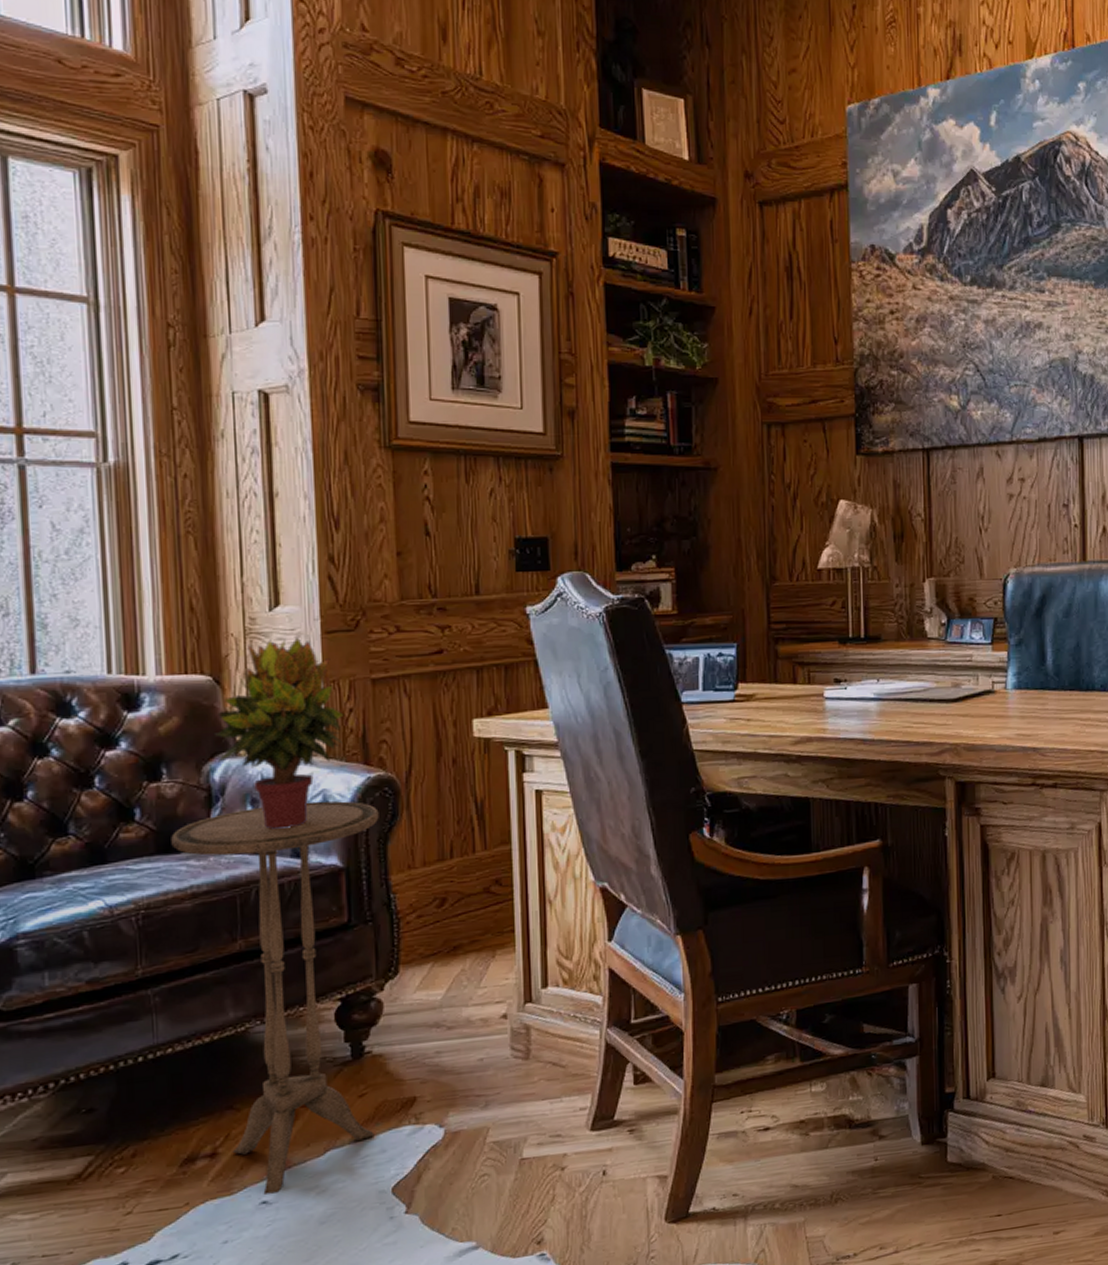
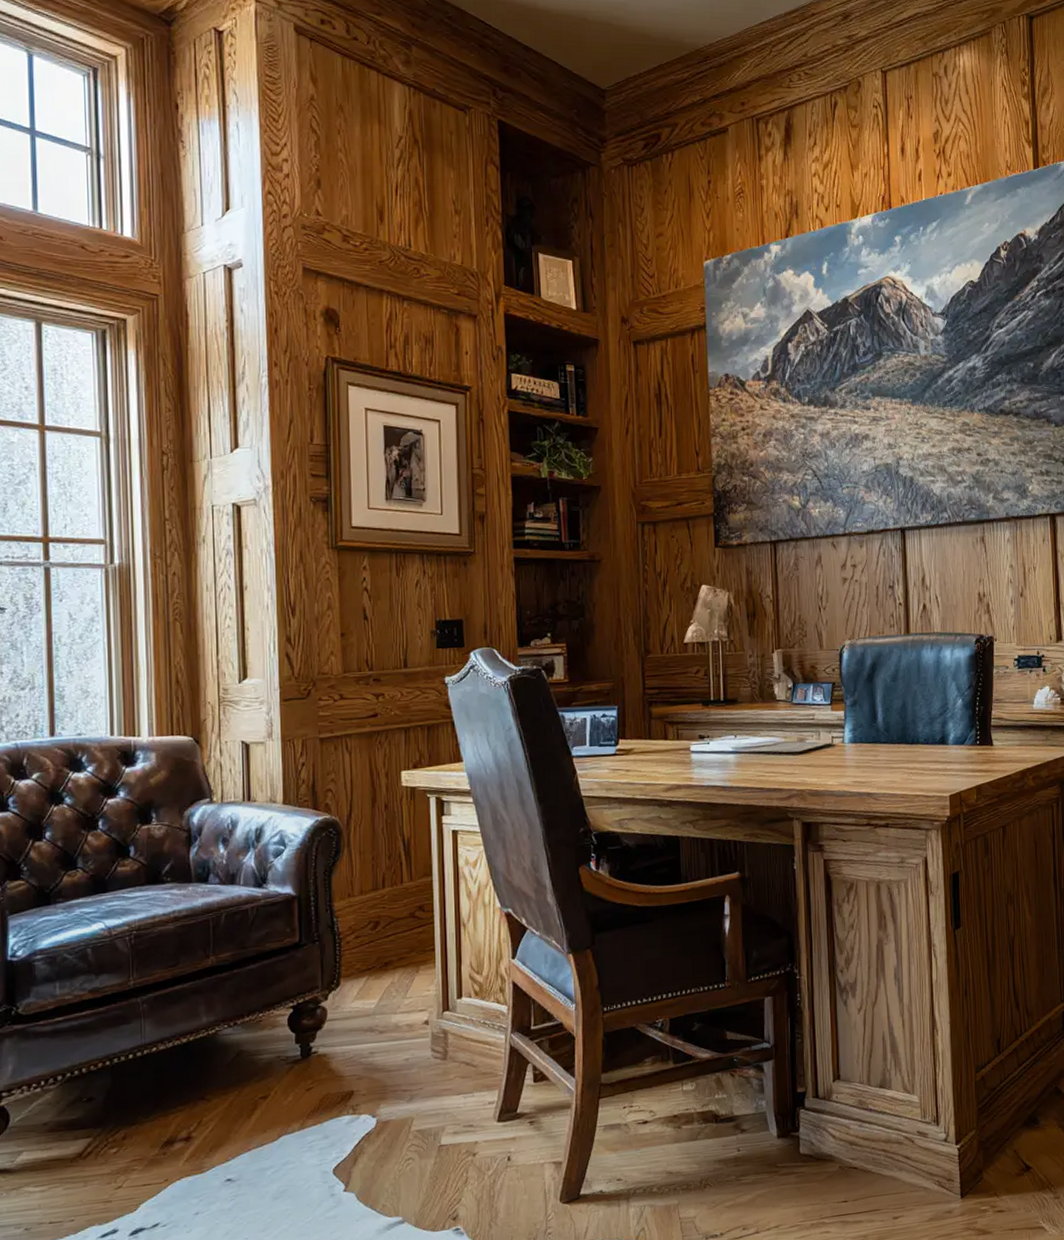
side table: present [171,801,379,1195] -> none [158,840,325,1173]
potted plant: present [213,637,345,829] -> none [193,704,298,864]

